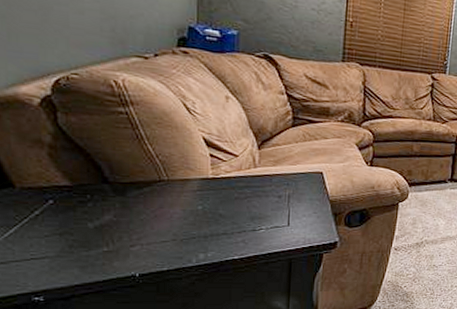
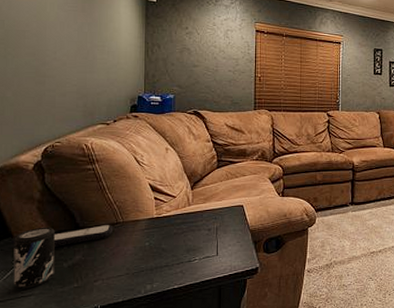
beverage can: none [17,178,77,250] -> present [13,227,56,289]
remote control: none [73,181,155,203] -> present [53,225,114,247]

